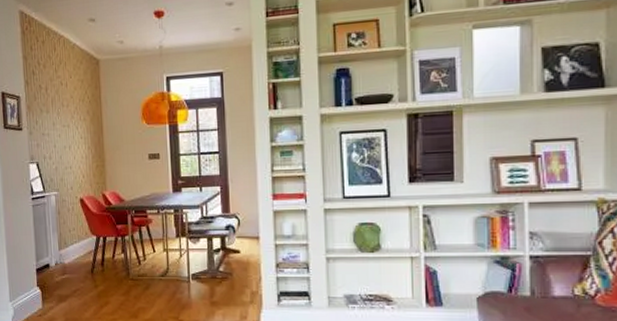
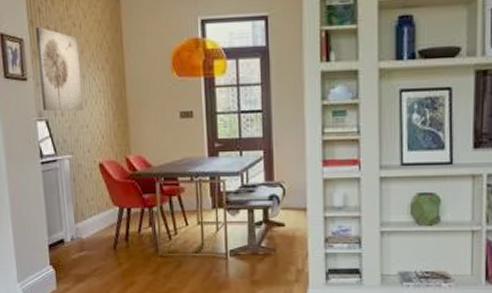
wall art: none [30,86,68,155] -> present [36,26,84,112]

